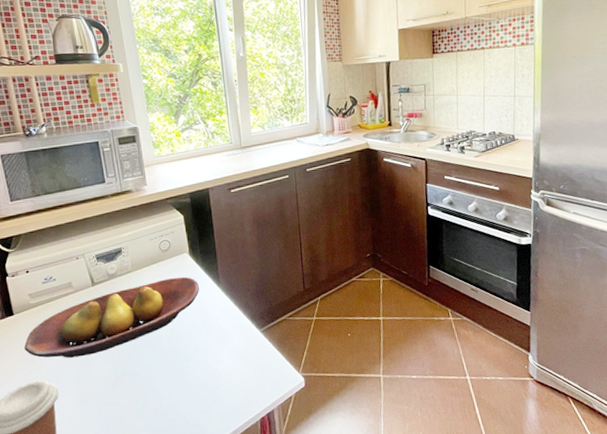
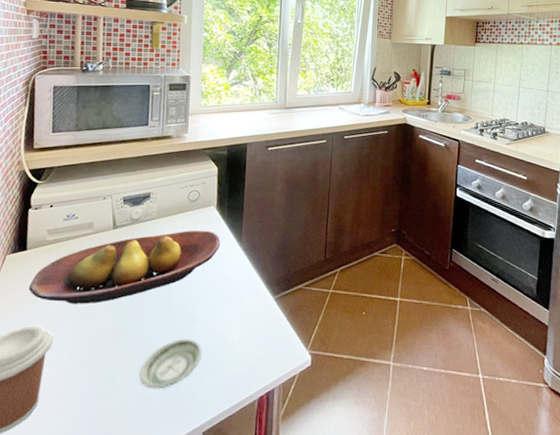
saucer: none [145,375,200,423] -> present [139,338,202,389]

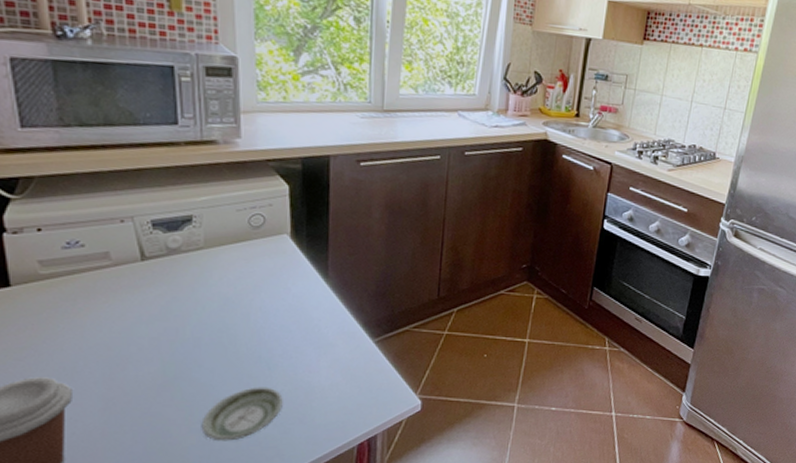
fruit bowl: present [29,230,220,304] -> none [24,263,299,352]

